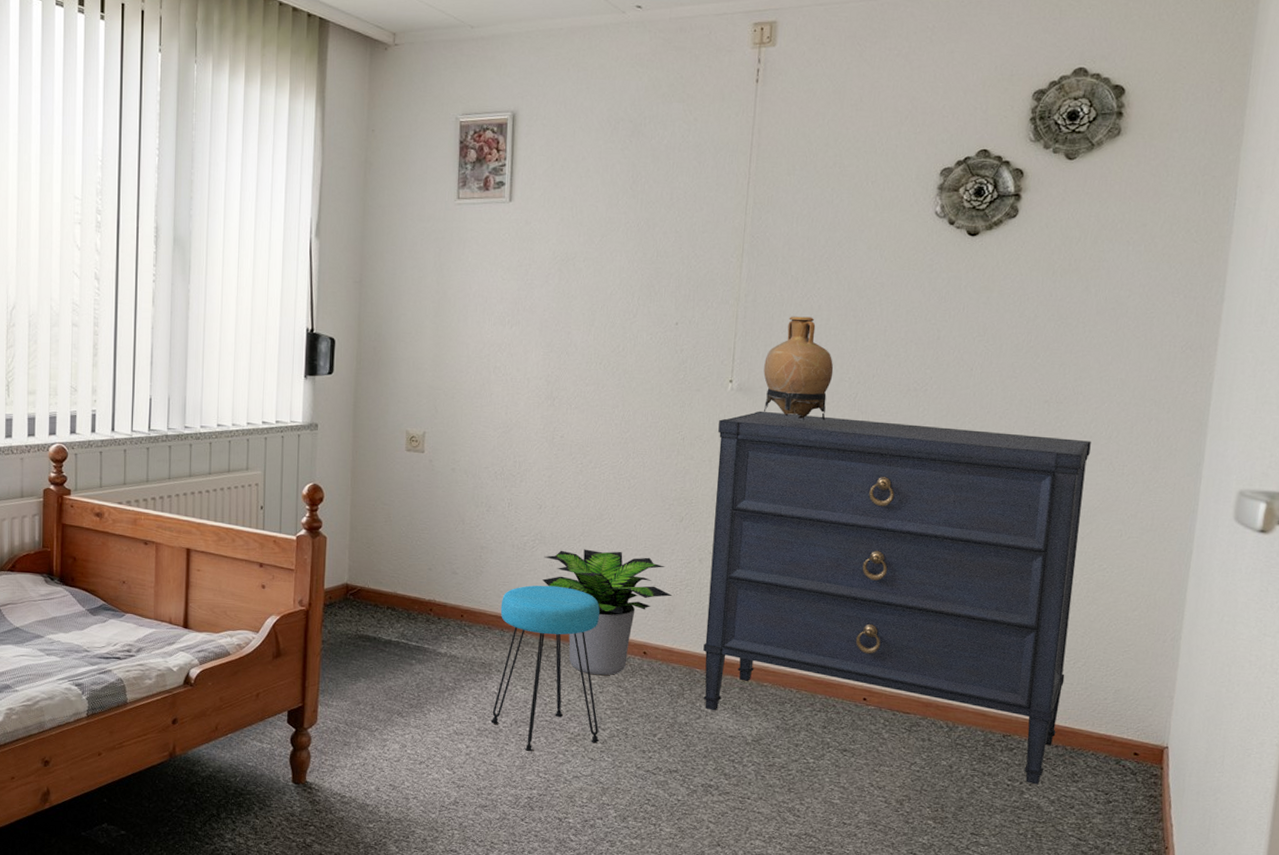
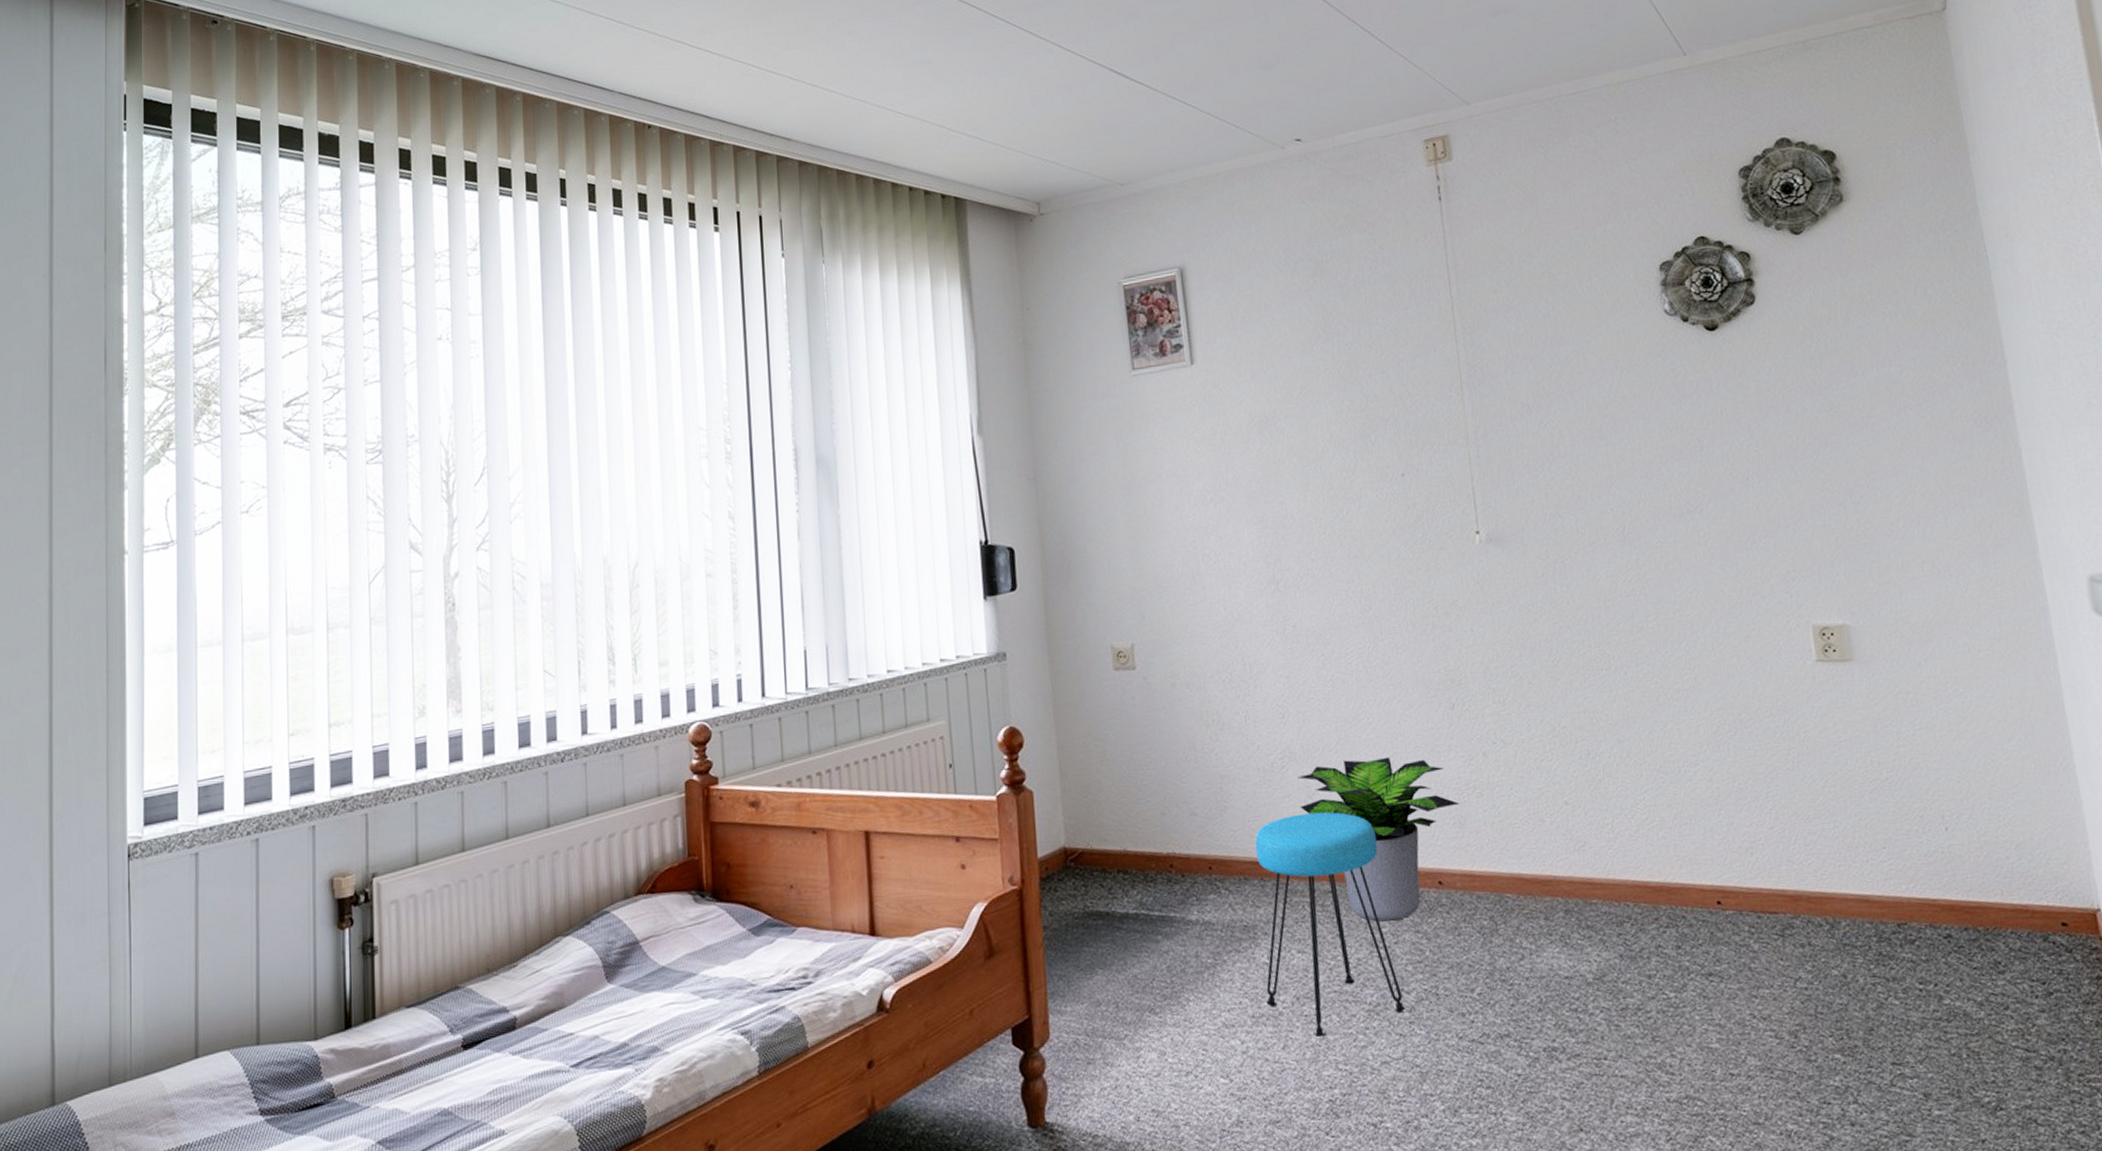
dresser: present [703,411,1091,785] -> none [1473,542,1961,985]
vase: present [763,316,834,421] -> none [1511,445,1595,567]

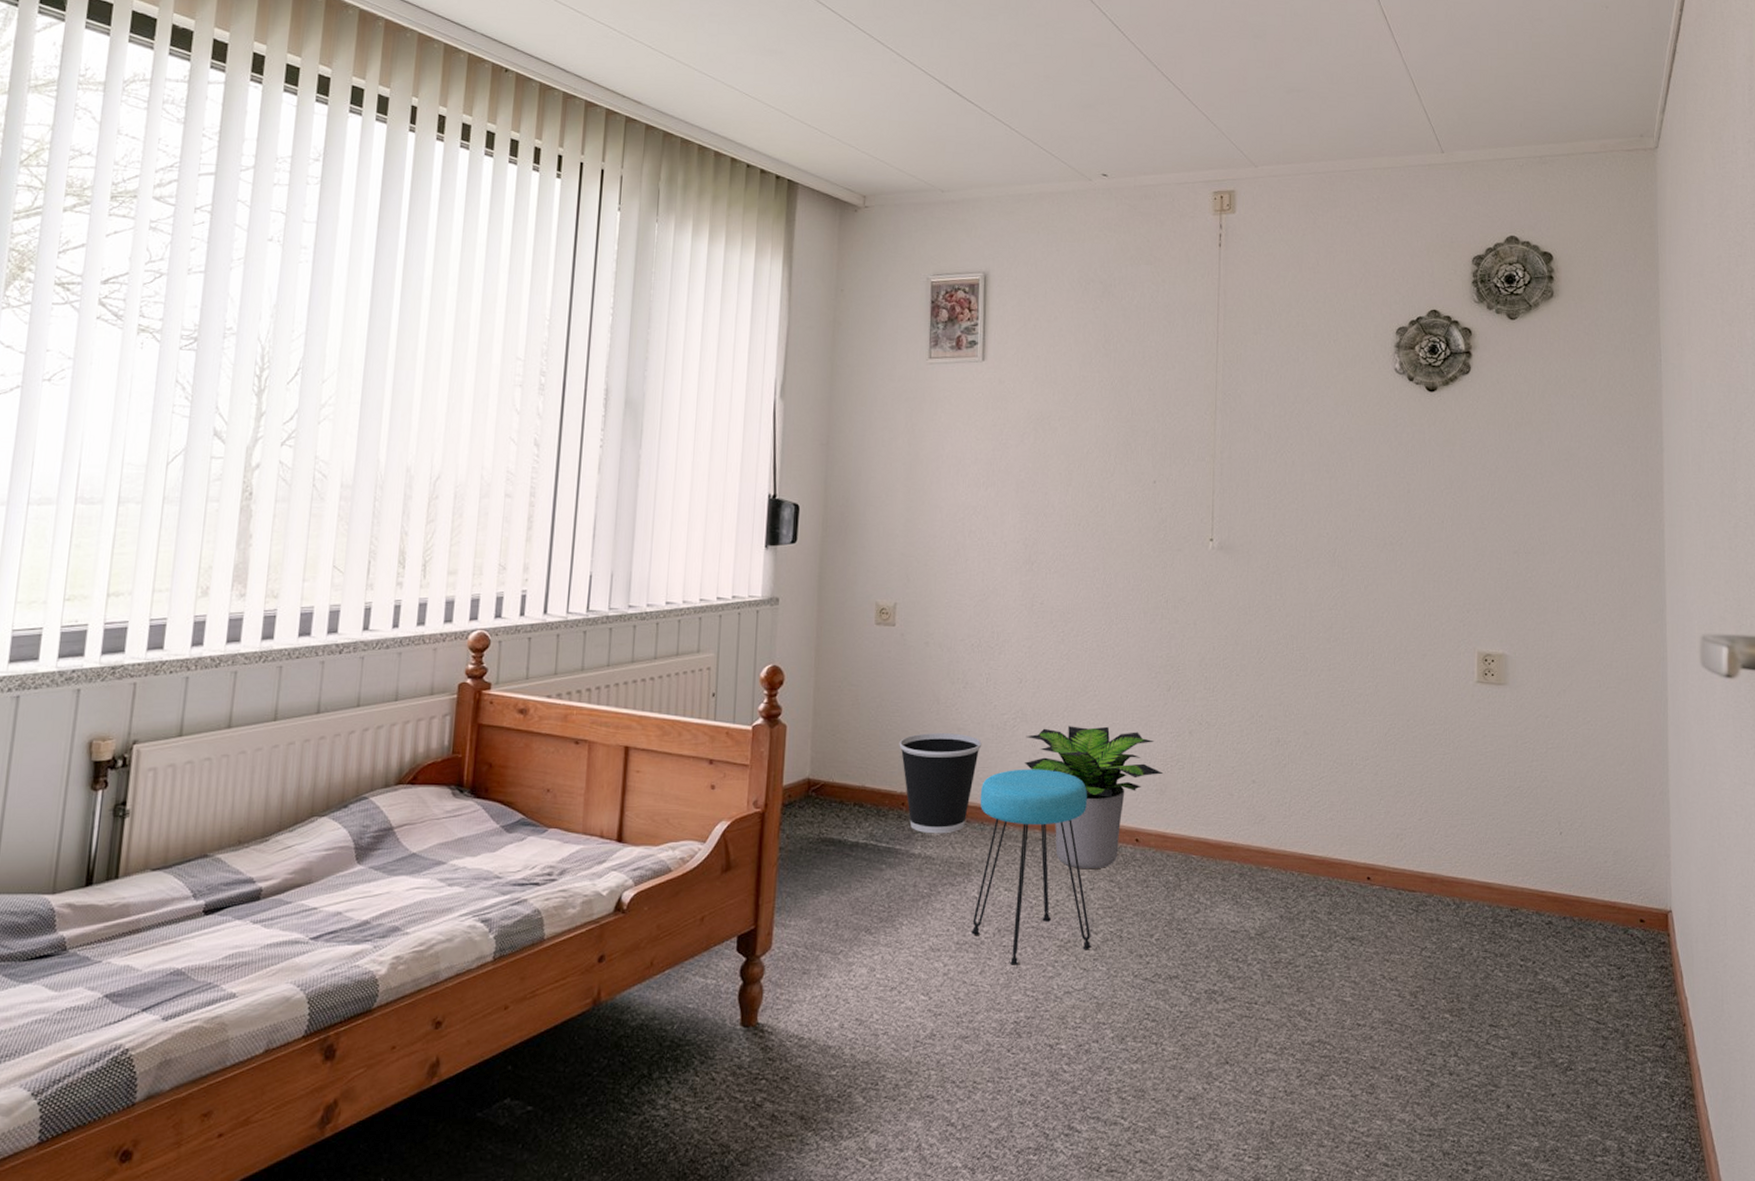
wastebasket: none [1157,781,1250,897] -> present [899,733,982,834]

